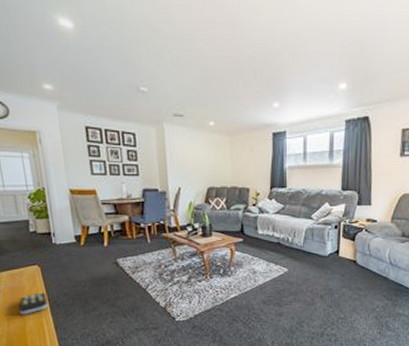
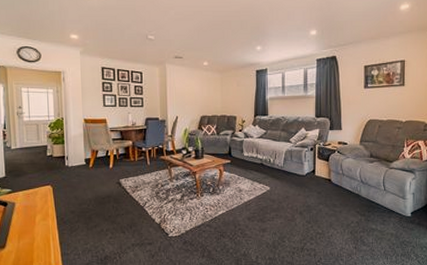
remote control: present [18,293,48,314] -> none [29,210,56,231]

